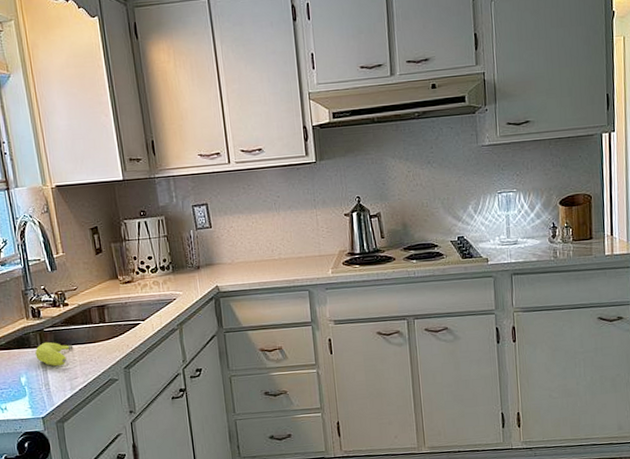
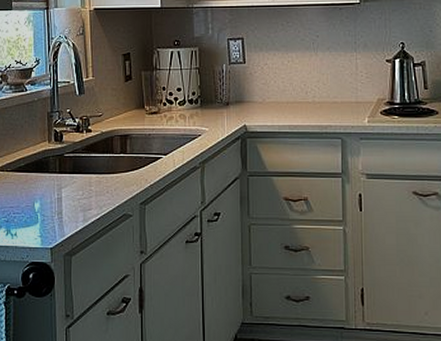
fruit: present [35,341,74,367] -> none [52,168,91,195]

